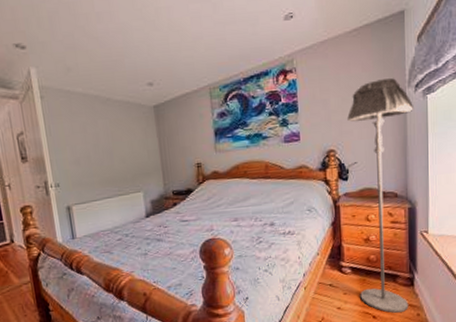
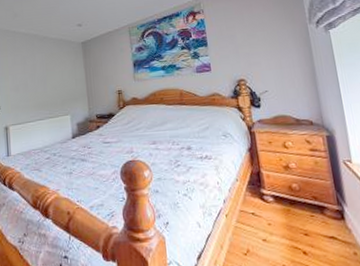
floor lamp: present [347,78,413,313] -> none [254,16,343,250]

